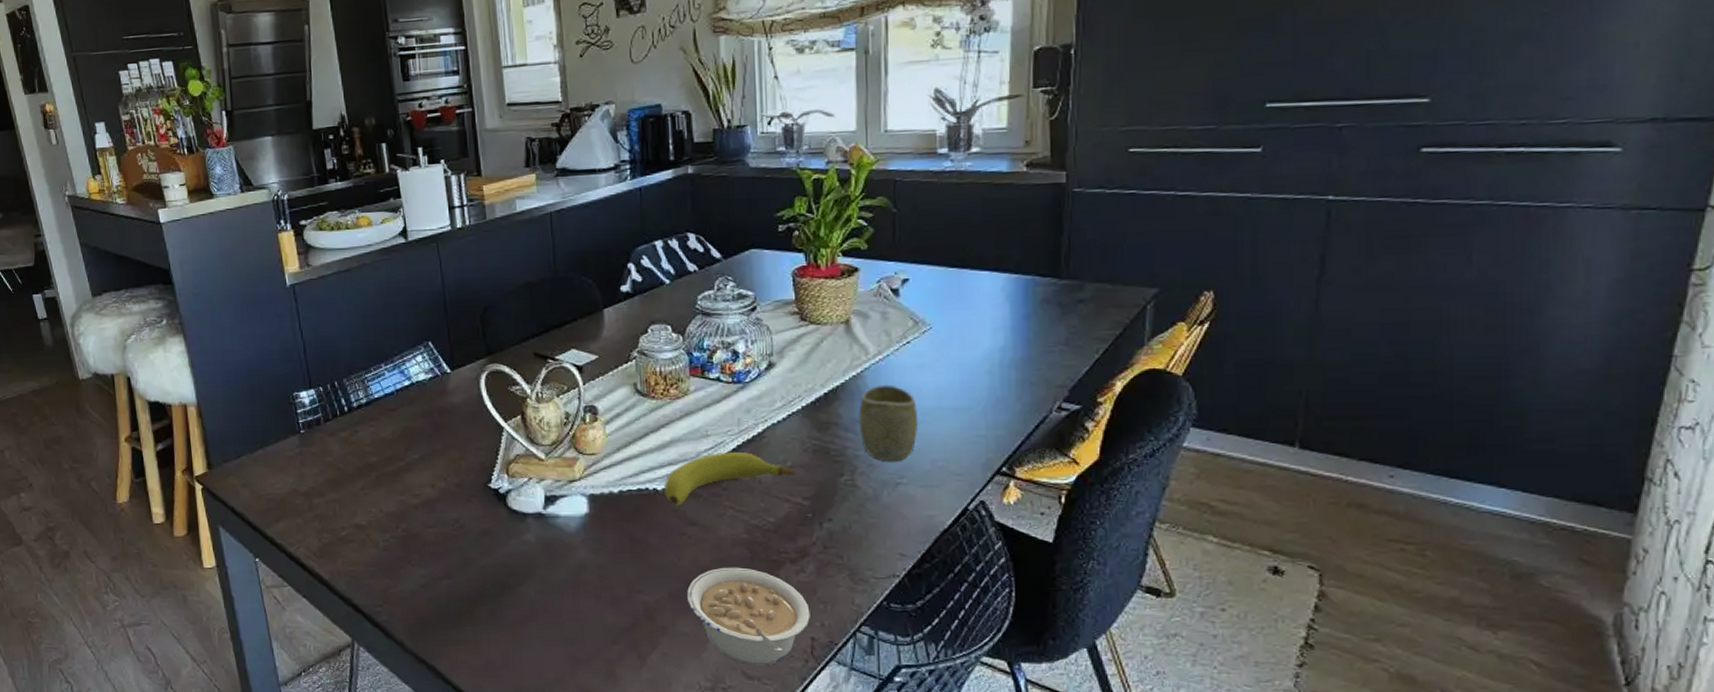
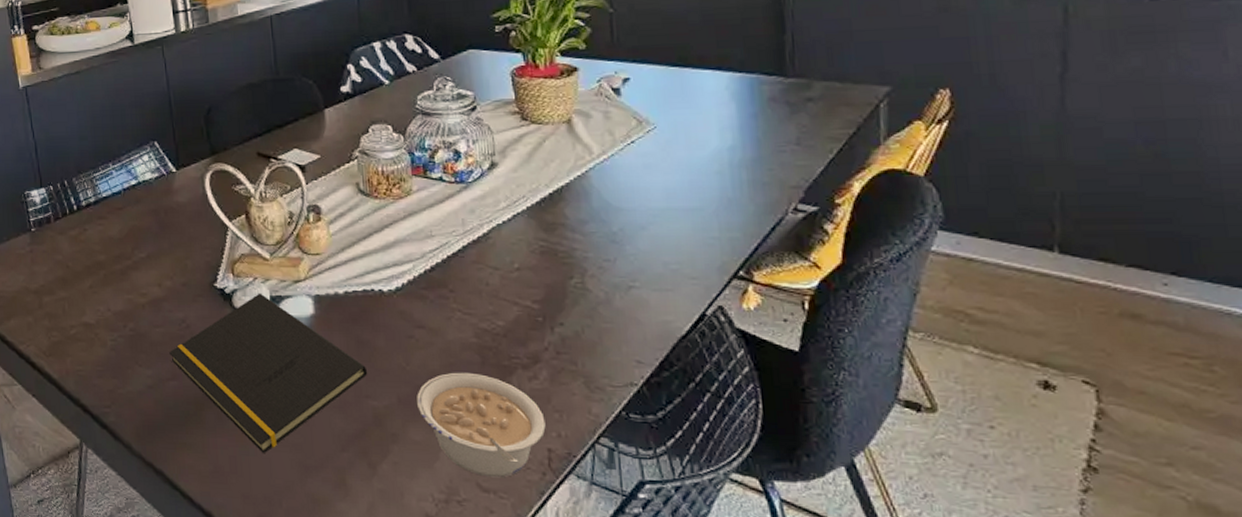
notepad: none [442,492,640,649] -> present [169,293,368,454]
fruit: present [663,452,796,506] -> none [389,253,524,308]
cup: present [859,384,918,462] -> none [585,185,648,265]

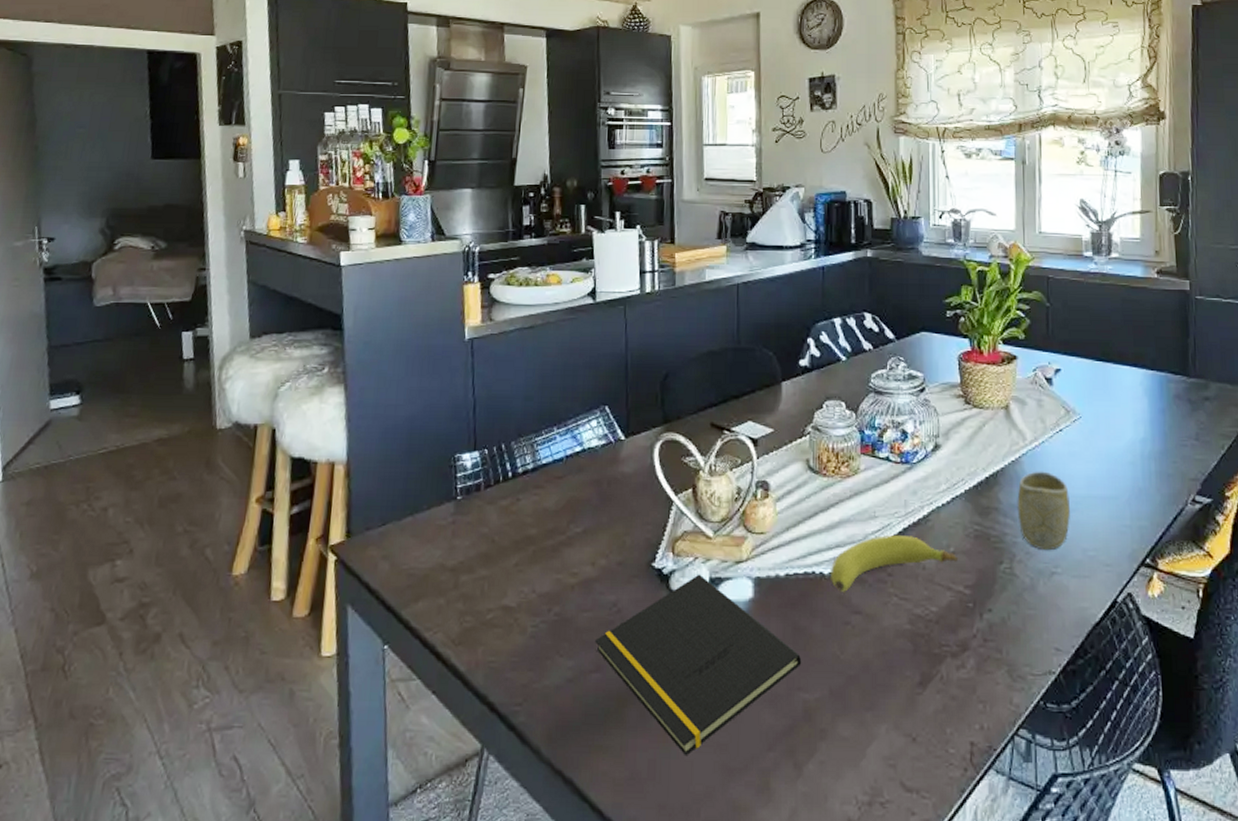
fruit: none [389,253,524,308] -> present [830,535,959,592]
legume: present [417,372,546,478] -> none [848,661,970,776]
cup: none [585,185,648,265] -> present [1017,471,1070,551]

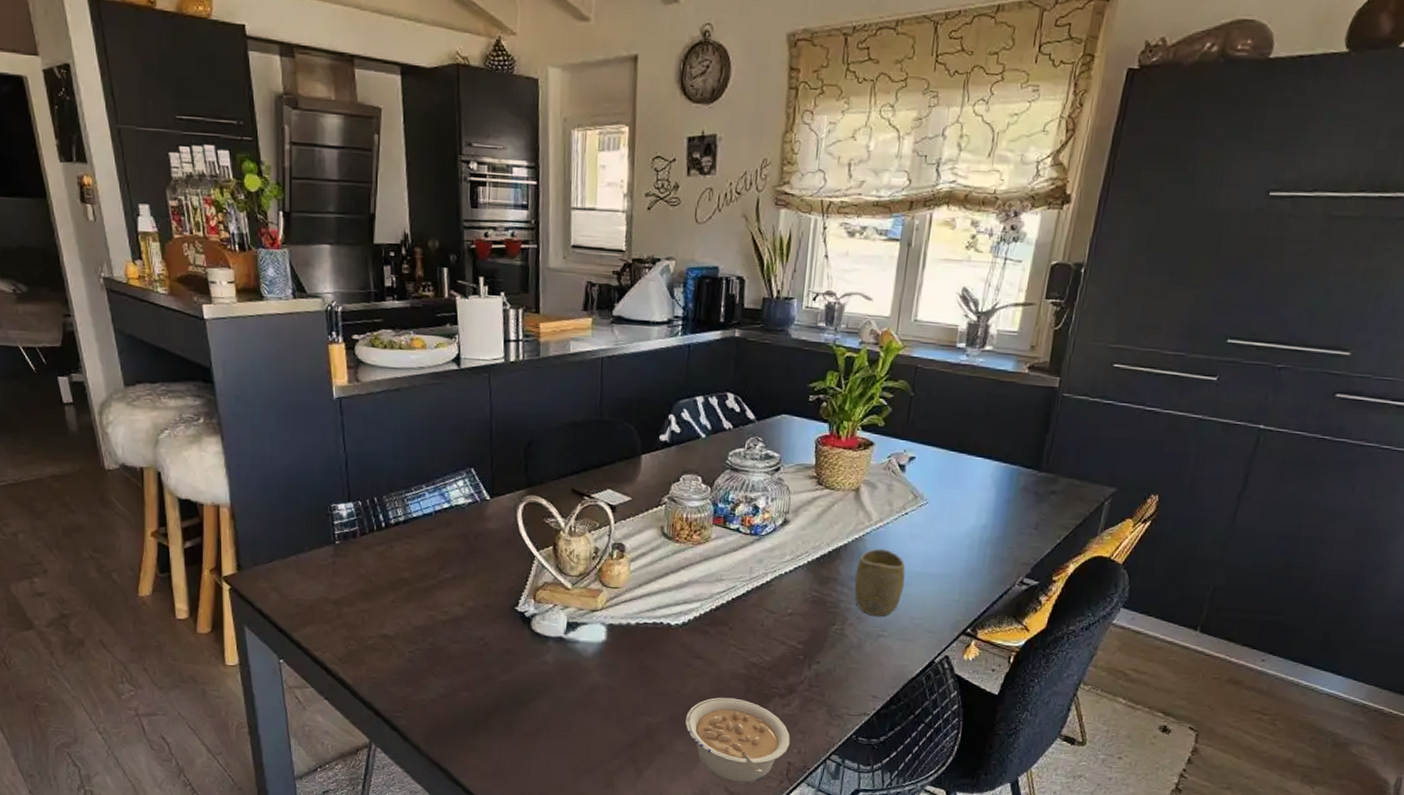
notepad: present [595,574,802,757] -> none [465,618,647,758]
fruit: present [830,535,959,592] -> none [676,596,795,640]
legume: none [848,661,970,776] -> present [685,697,790,784]

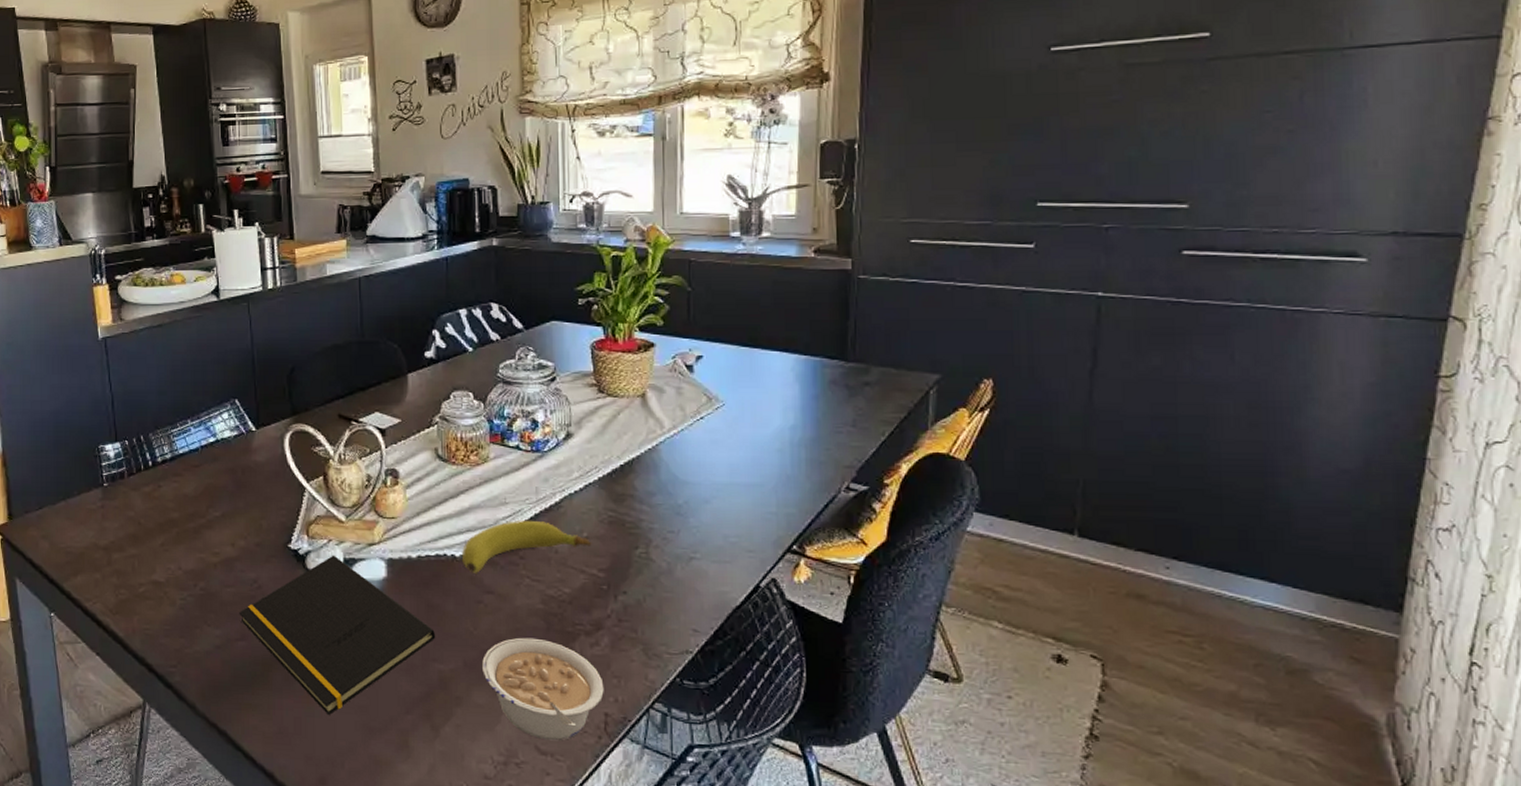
notepad: none [465,618,647,758] -> present [239,555,436,716]
fruit: none [676,596,795,640] -> present [461,521,592,573]
cup: present [854,548,906,617] -> none [654,459,711,537]

